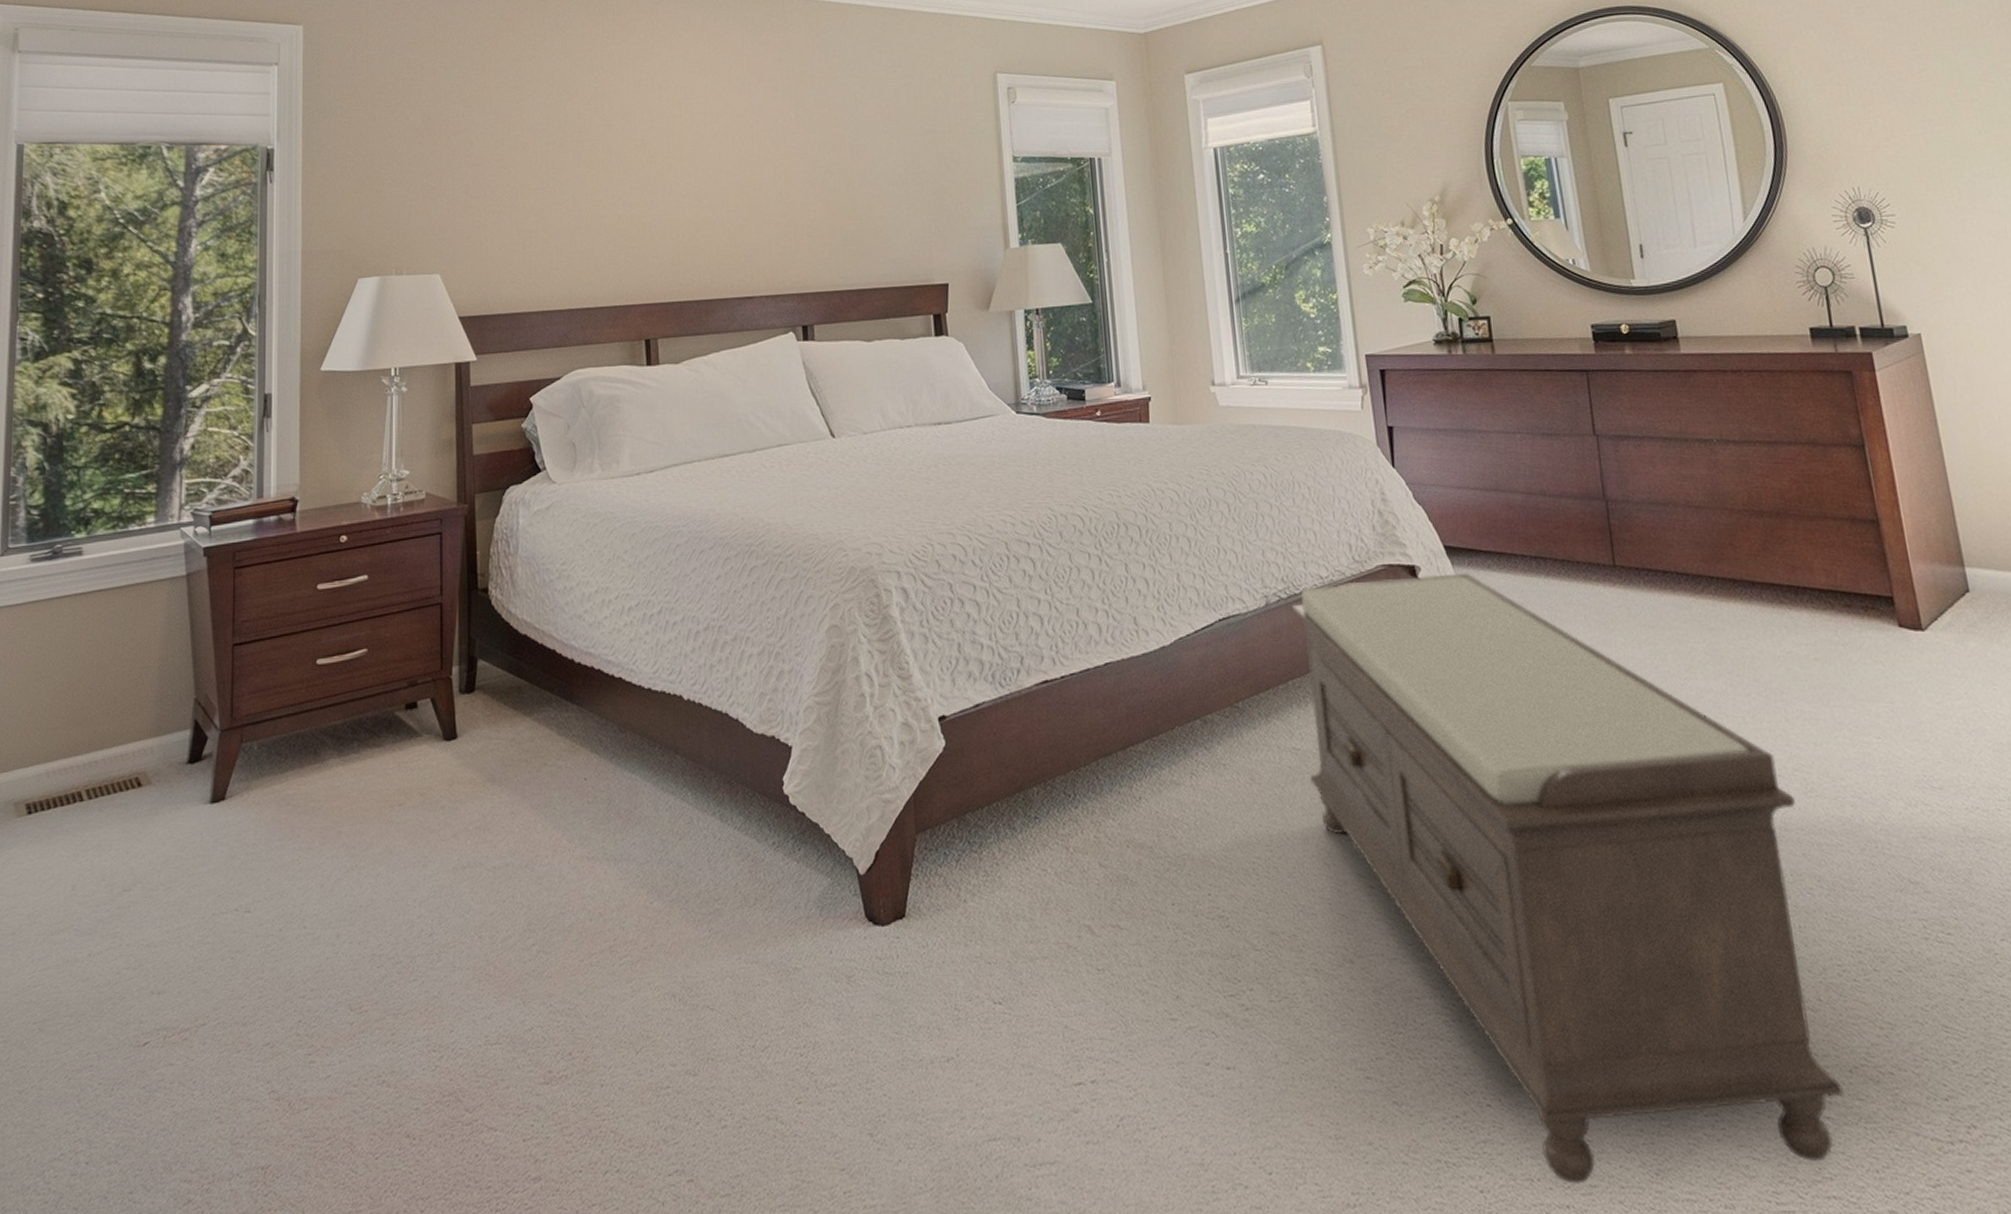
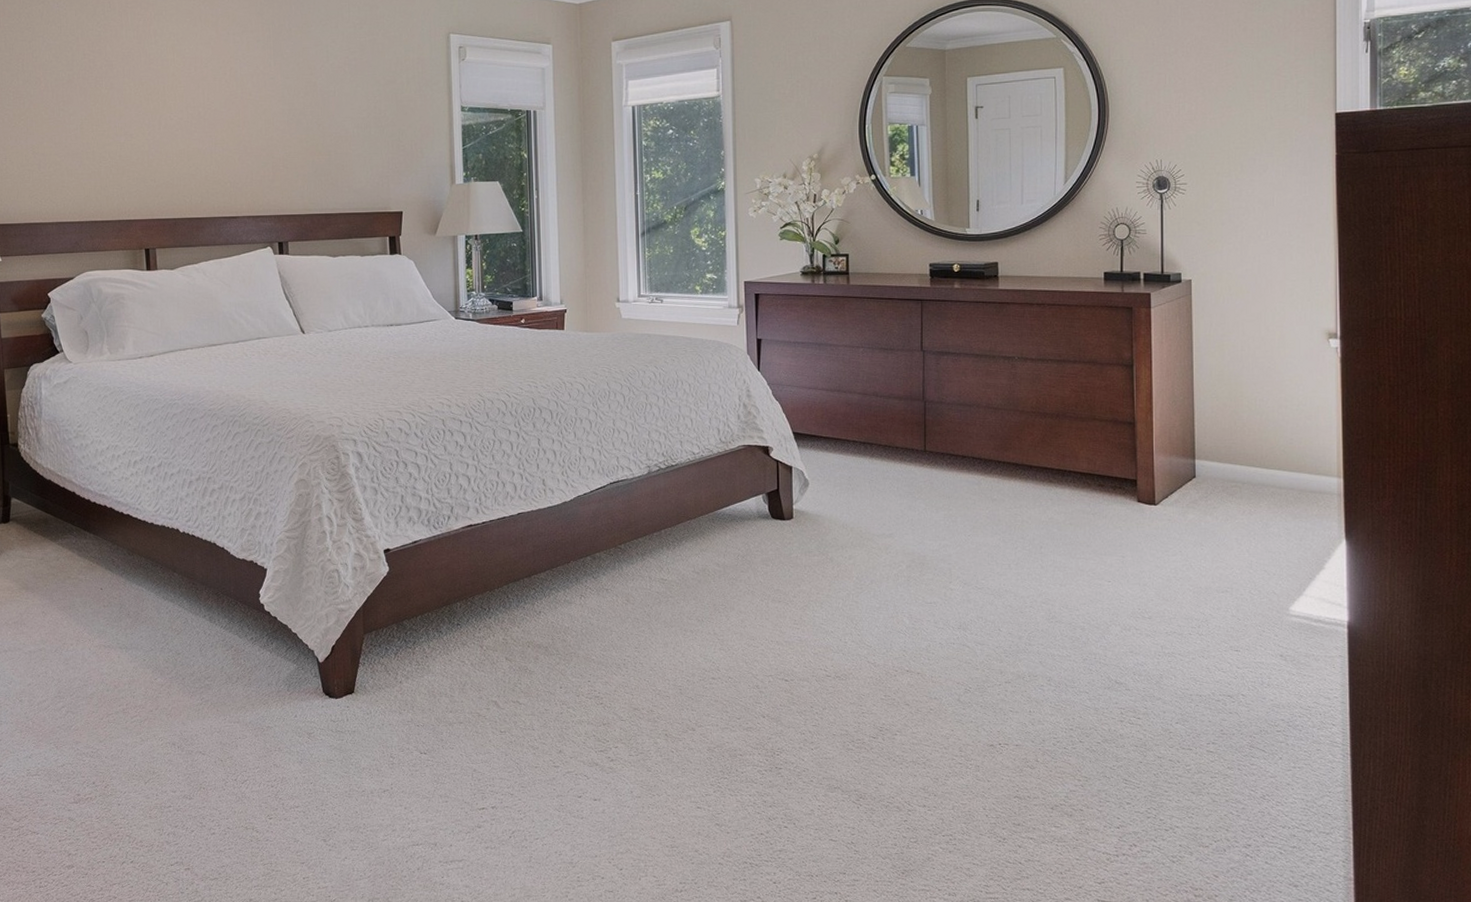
bench: present [1291,573,1844,1184] -> none [668,453,1045,879]

